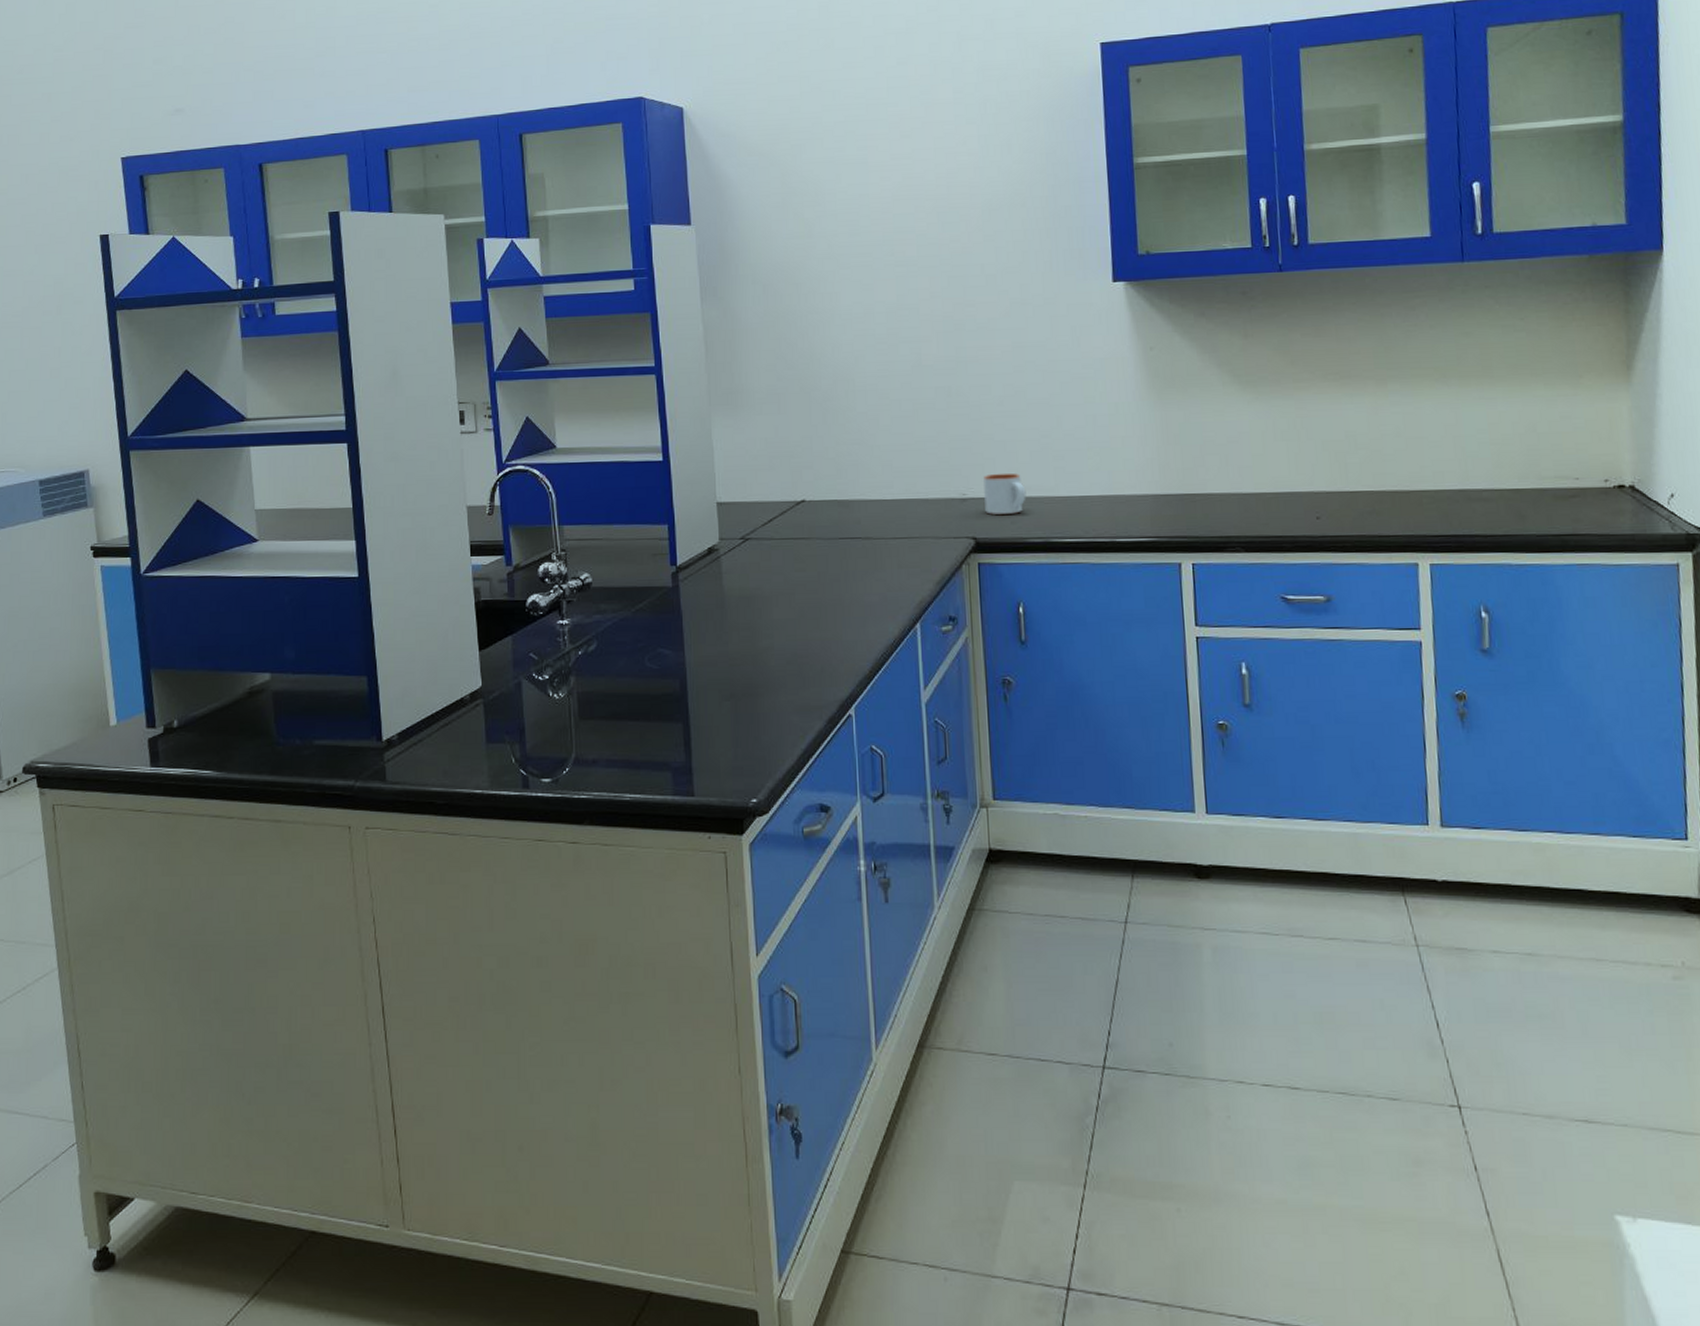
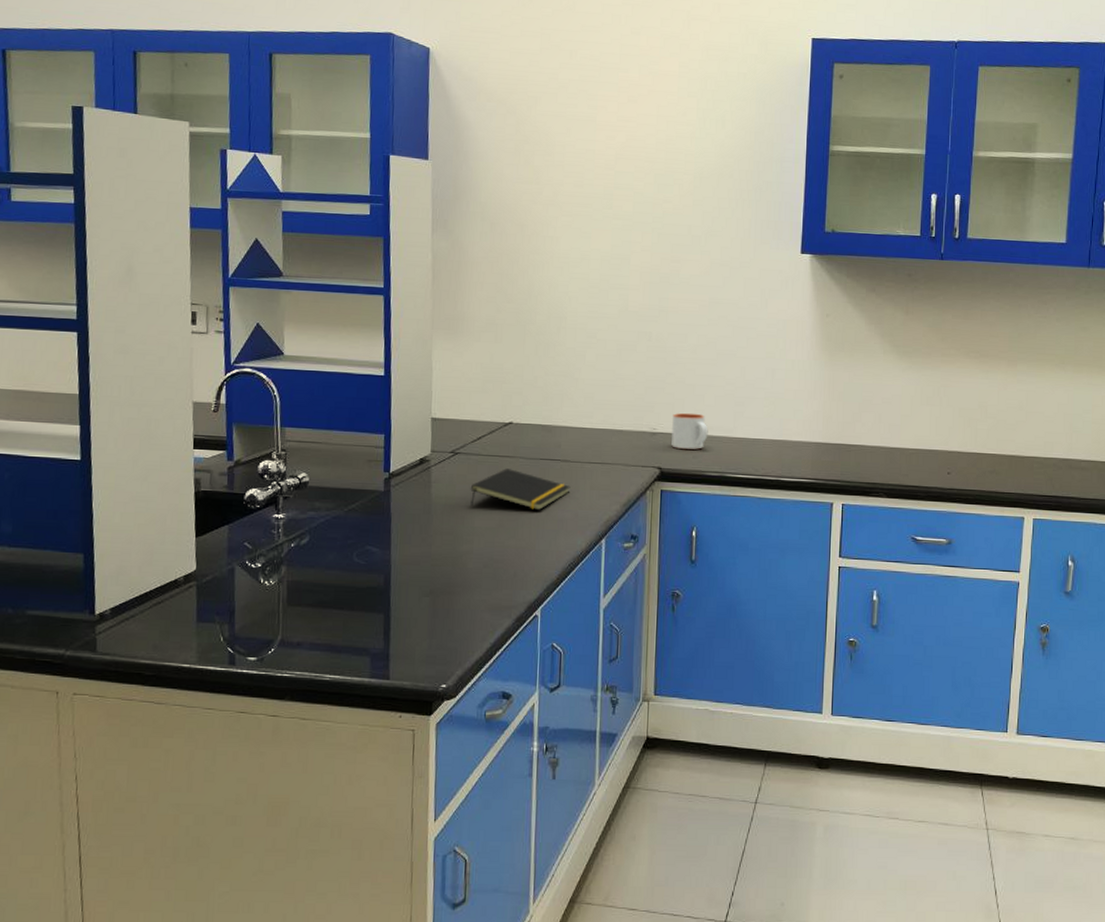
notepad: none [765,552,876,597] -> present [470,469,571,511]

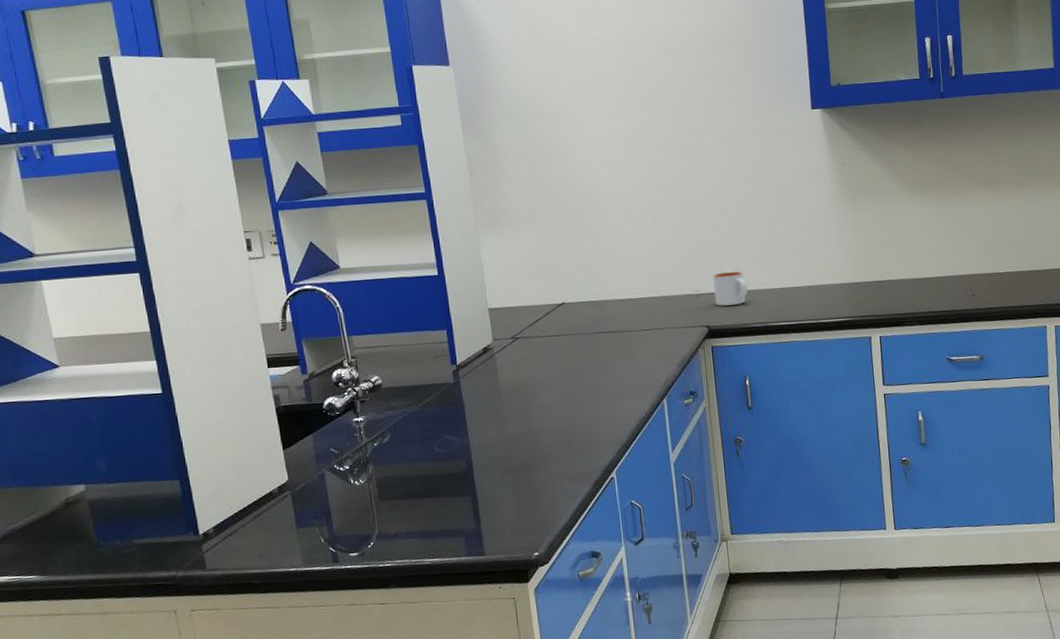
notepad: present [470,469,571,511] -> none [534,346,628,385]

